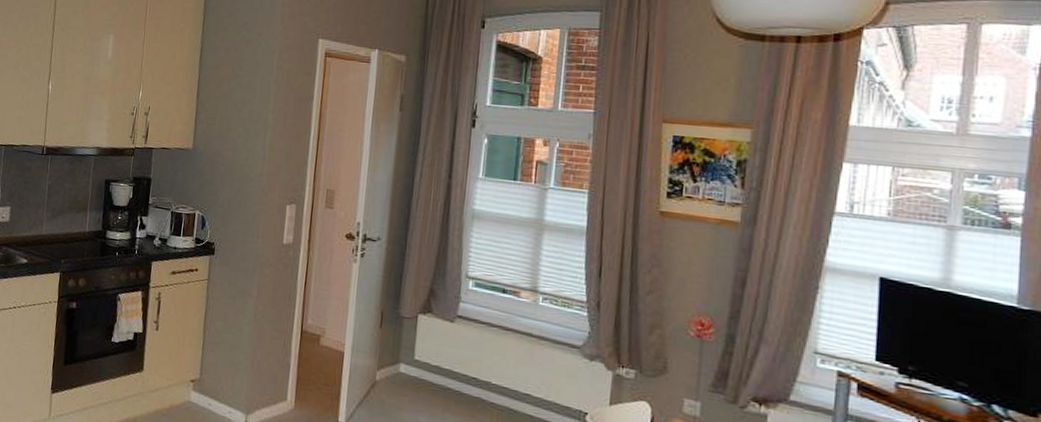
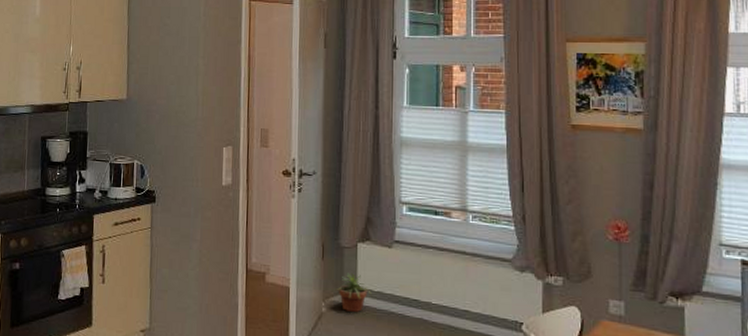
potted plant: none [388,343,430,385] -> present [332,273,373,313]

